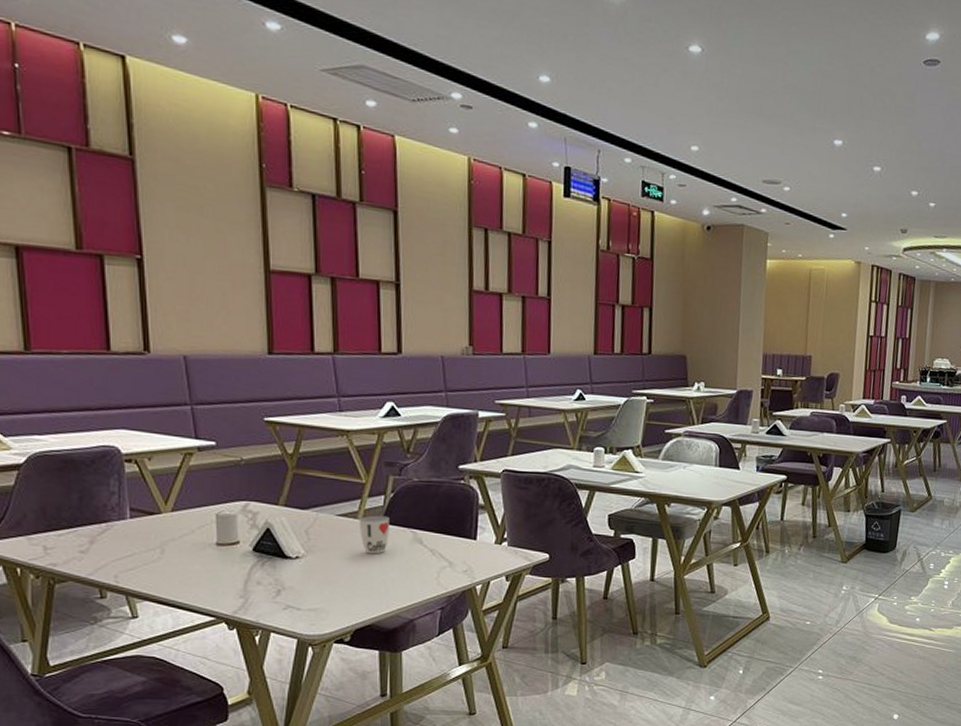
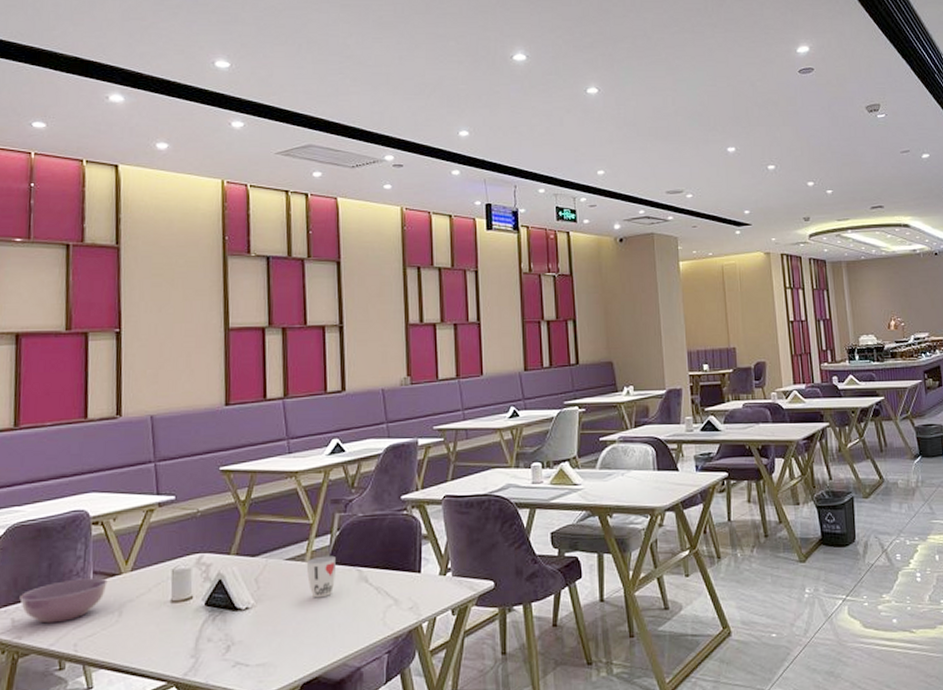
bowl: none [50,513,146,555] -> present [19,578,108,624]

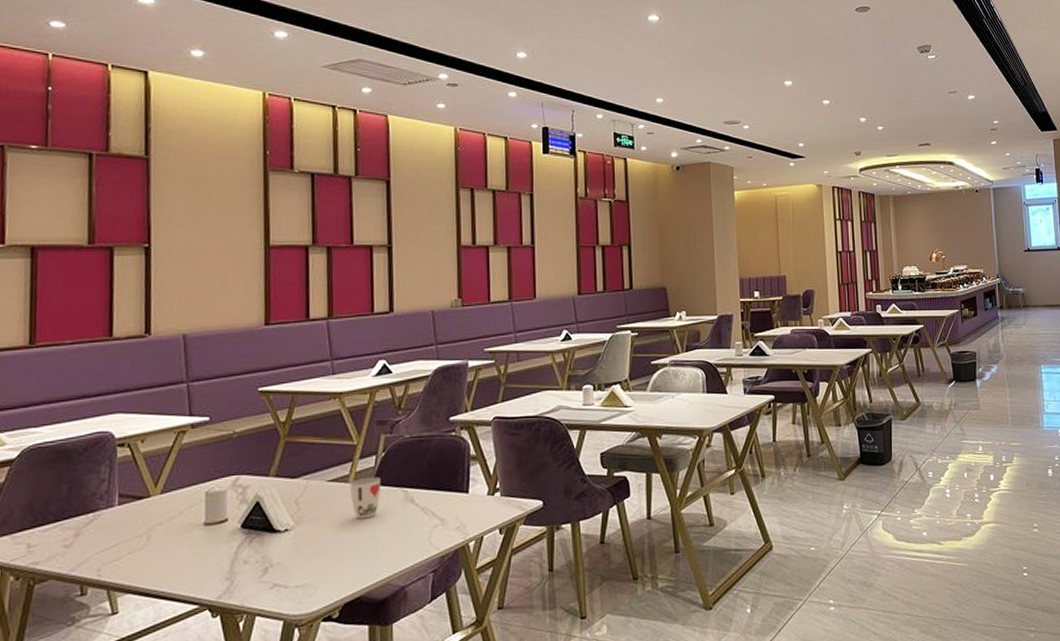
bowl: present [19,578,108,624] -> none [36,501,135,549]

